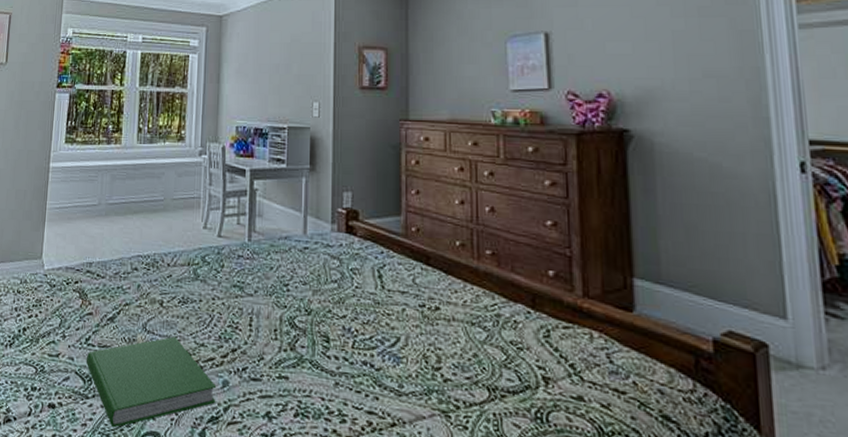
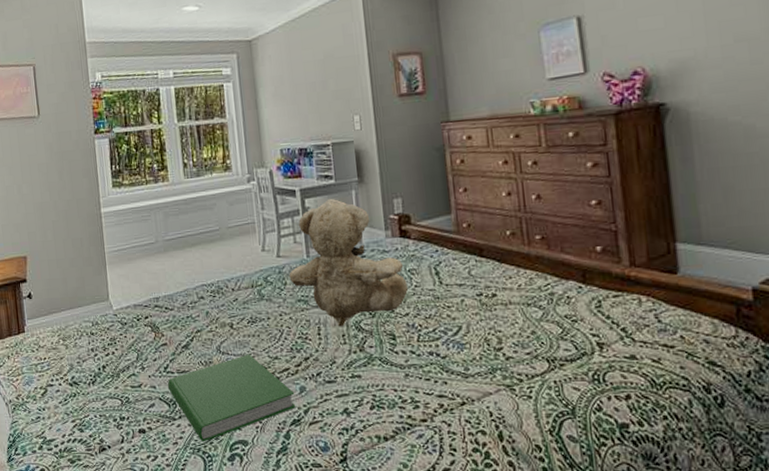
teddy bear: none [227,182,348,321] -> present [289,198,408,327]

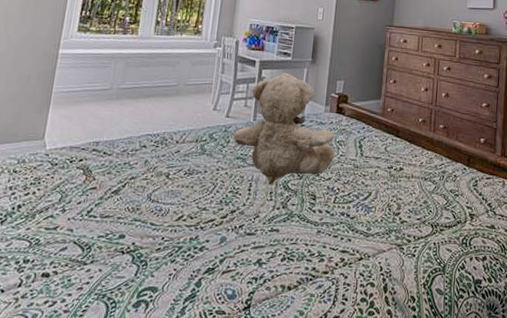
hardcover book: present [167,354,296,442] -> none [86,203,215,288]

